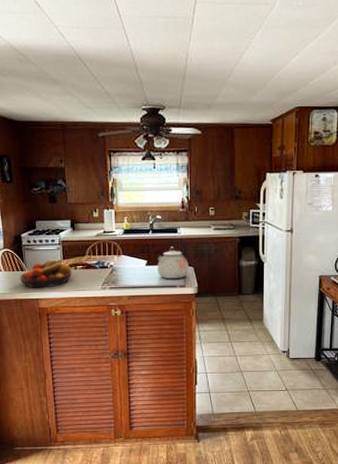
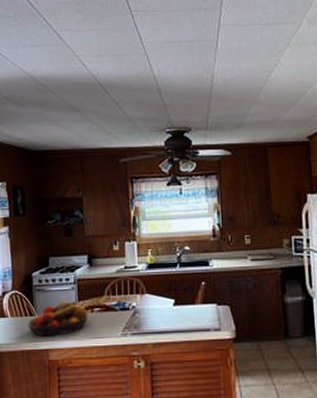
kettle: present [157,241,190,280] -> none [187,274,225,322]

